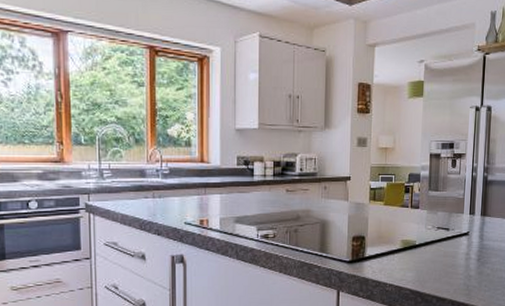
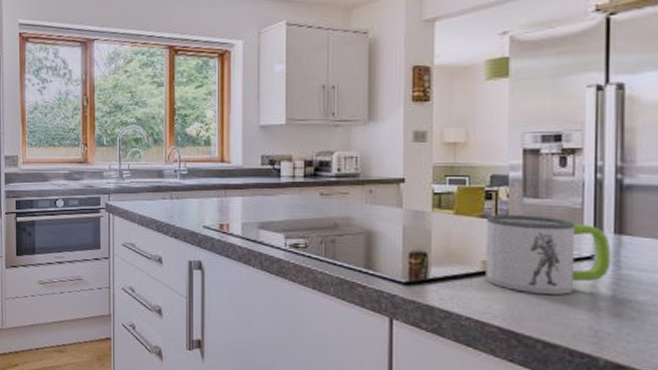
mug: none [403,204,479,262] -> present [485,214,611,295]

